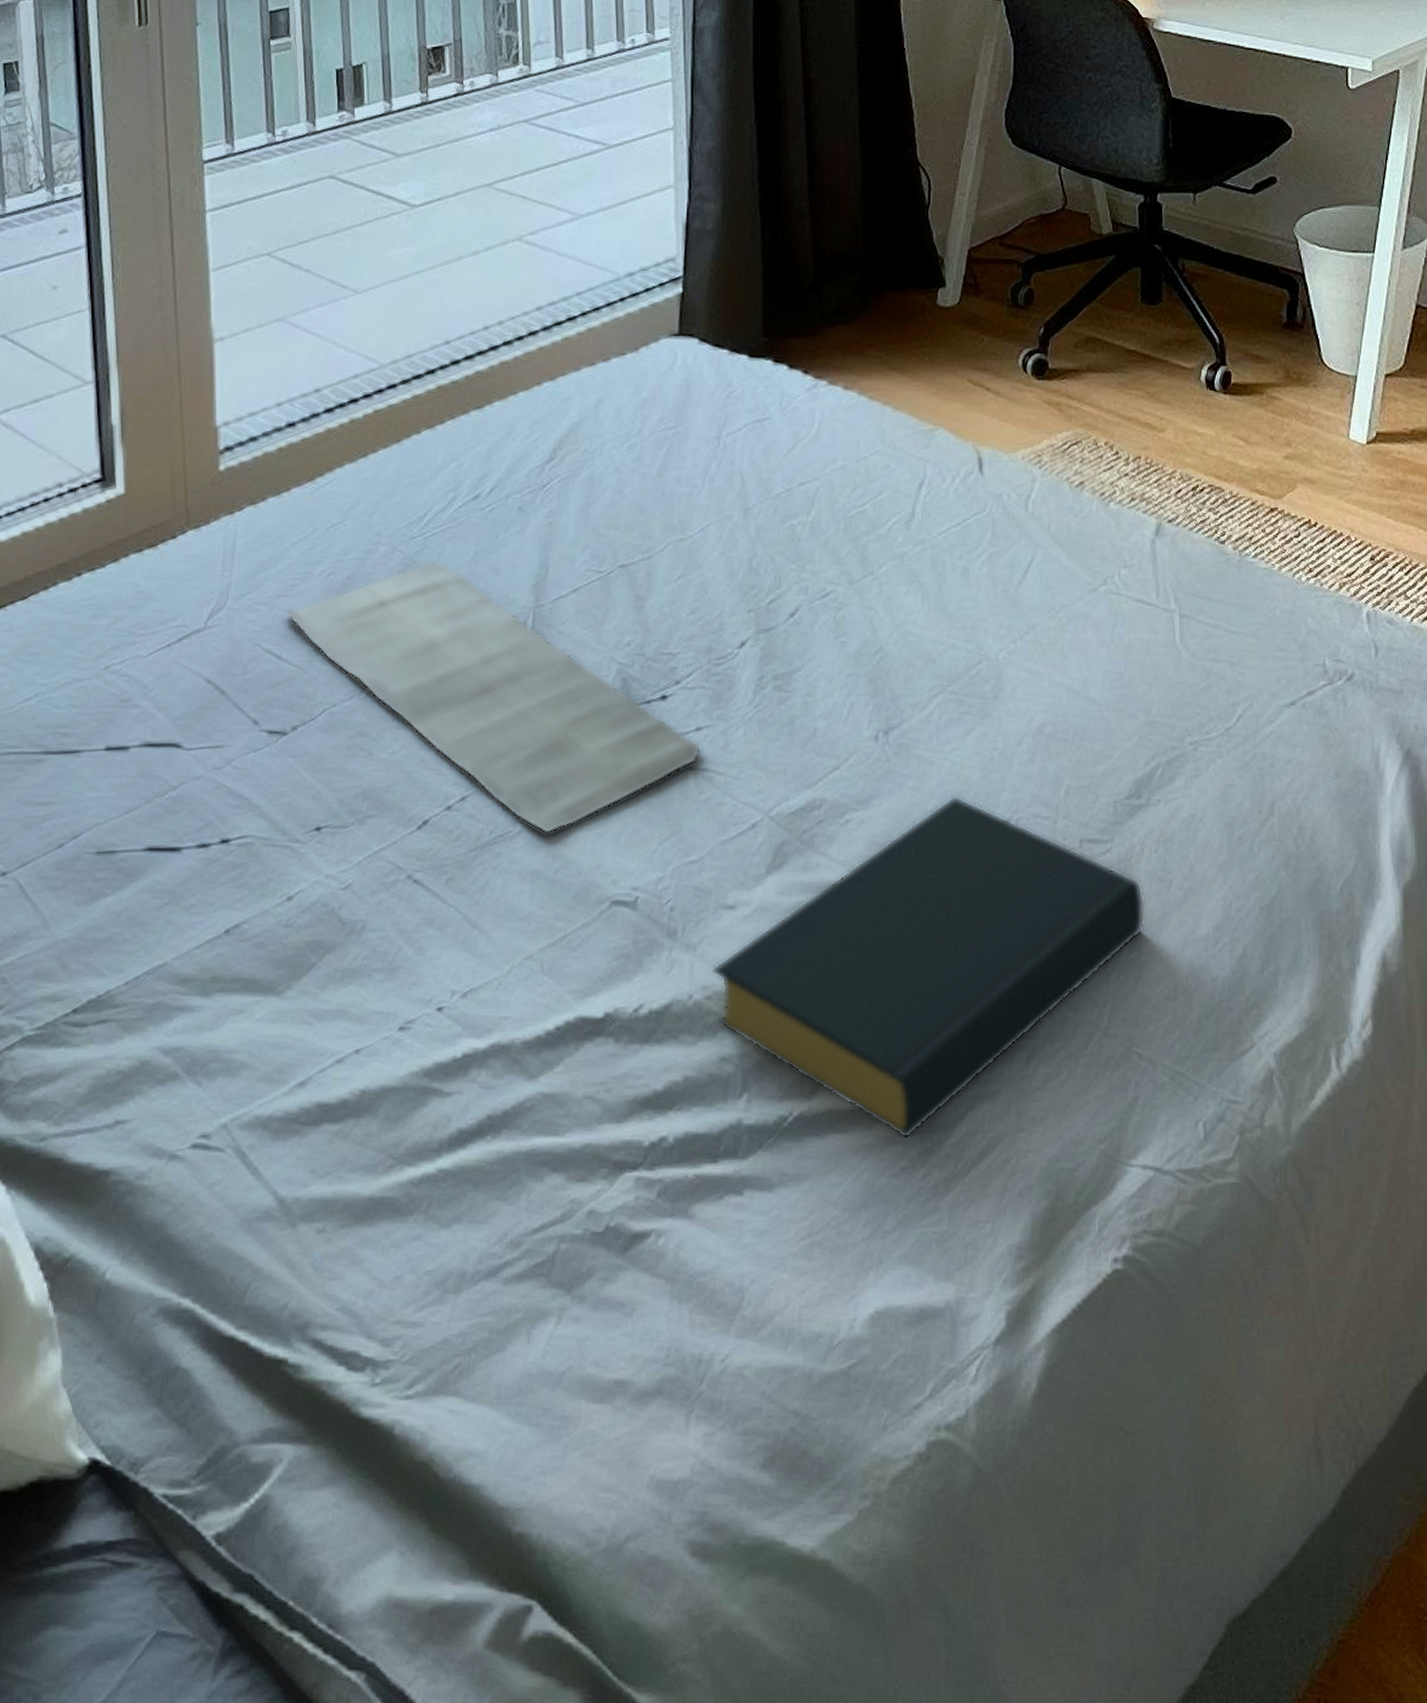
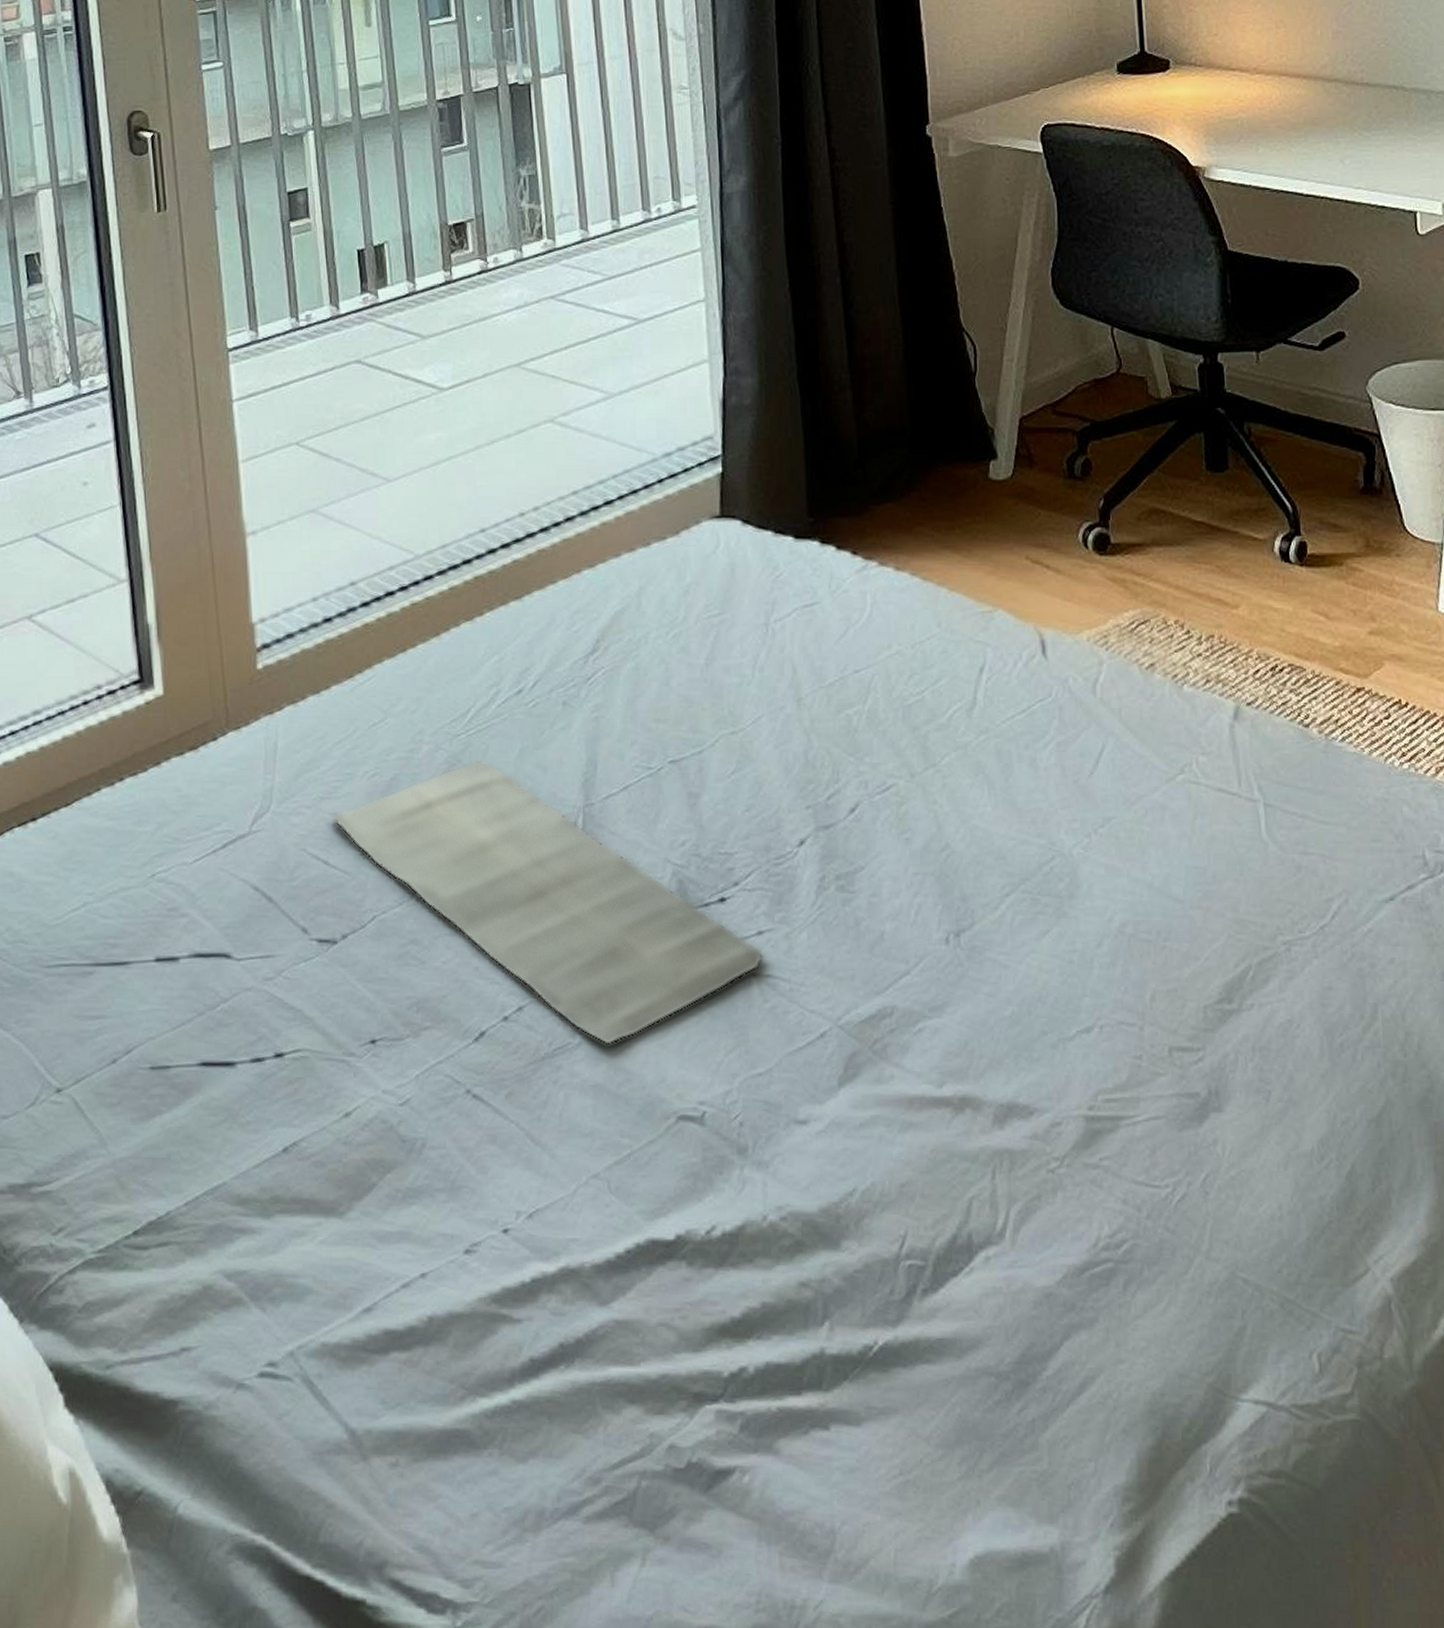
hardback book: present [712,796,1145,1139] -> none [786,1002,1244,1371]

